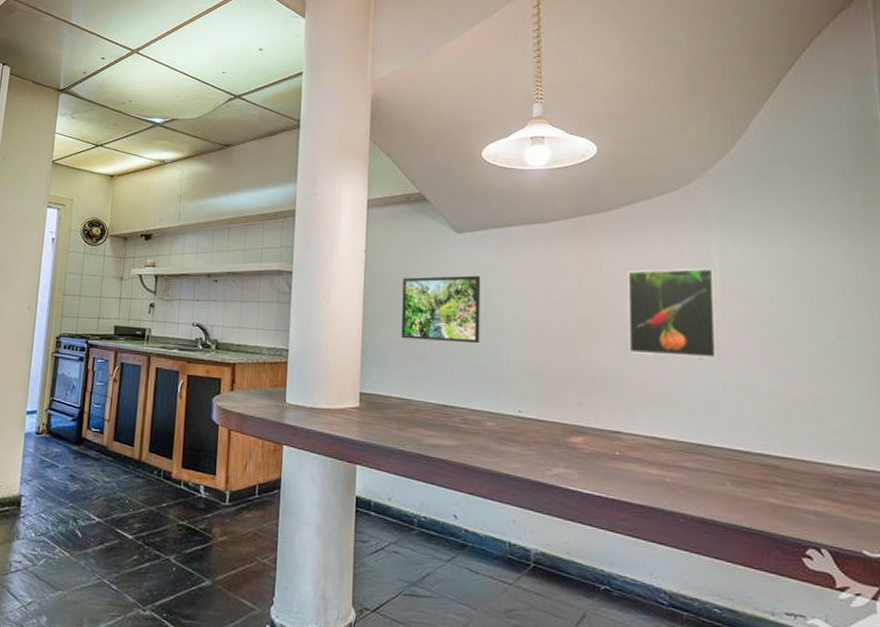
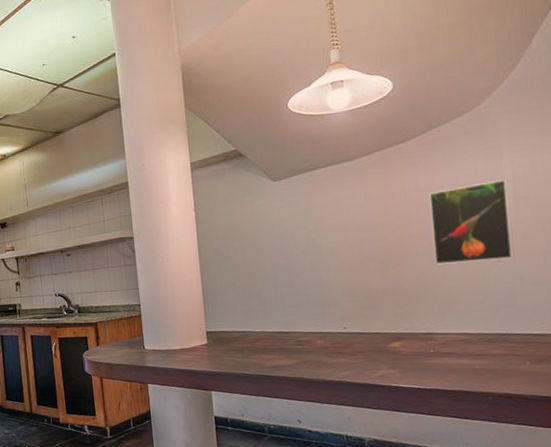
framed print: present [401,275,481,344] -> none [231,216,304,281]

